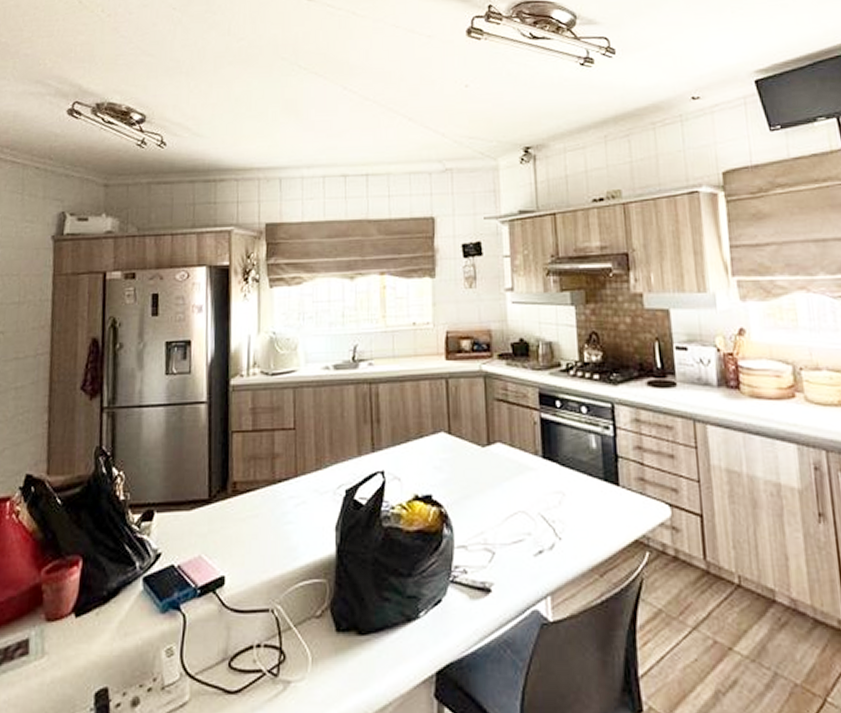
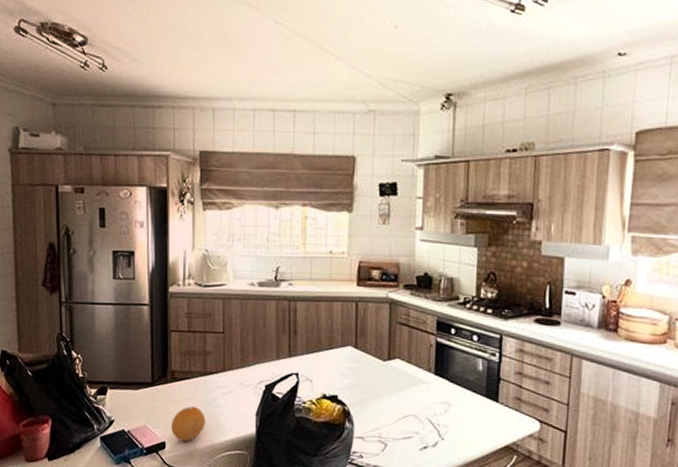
fruit: none [232,524,274,572] -> present [171,406,205,441]

